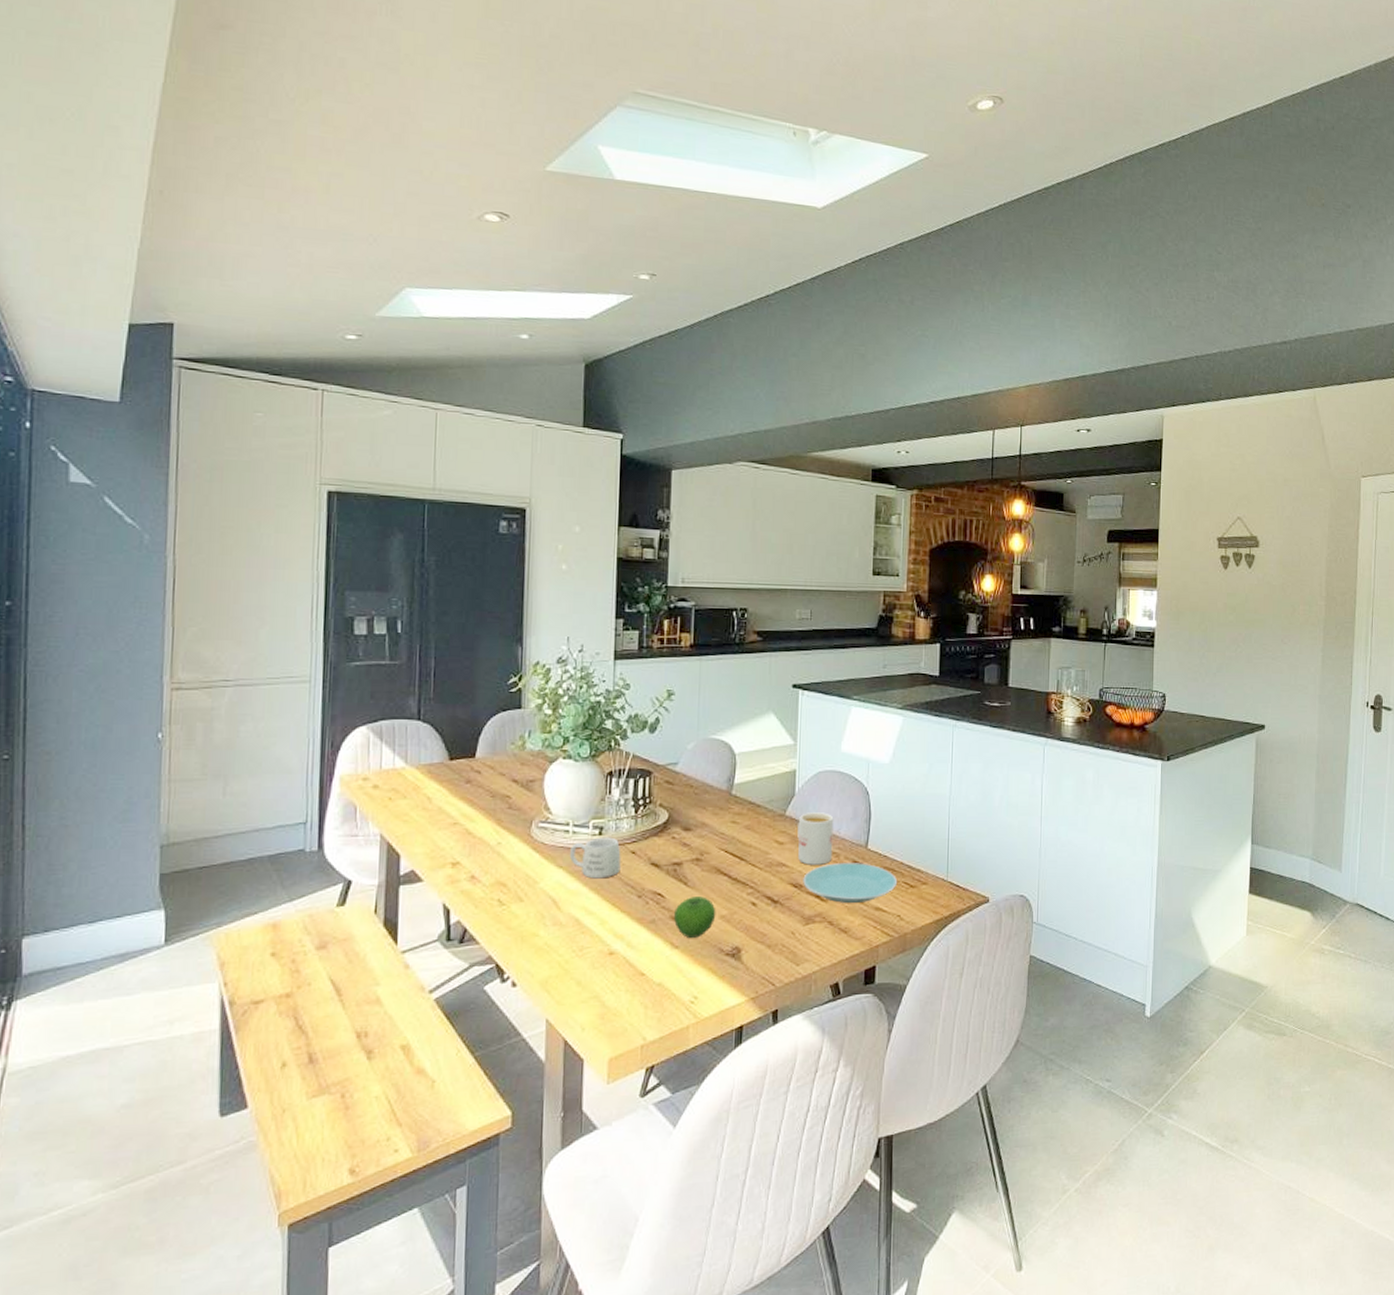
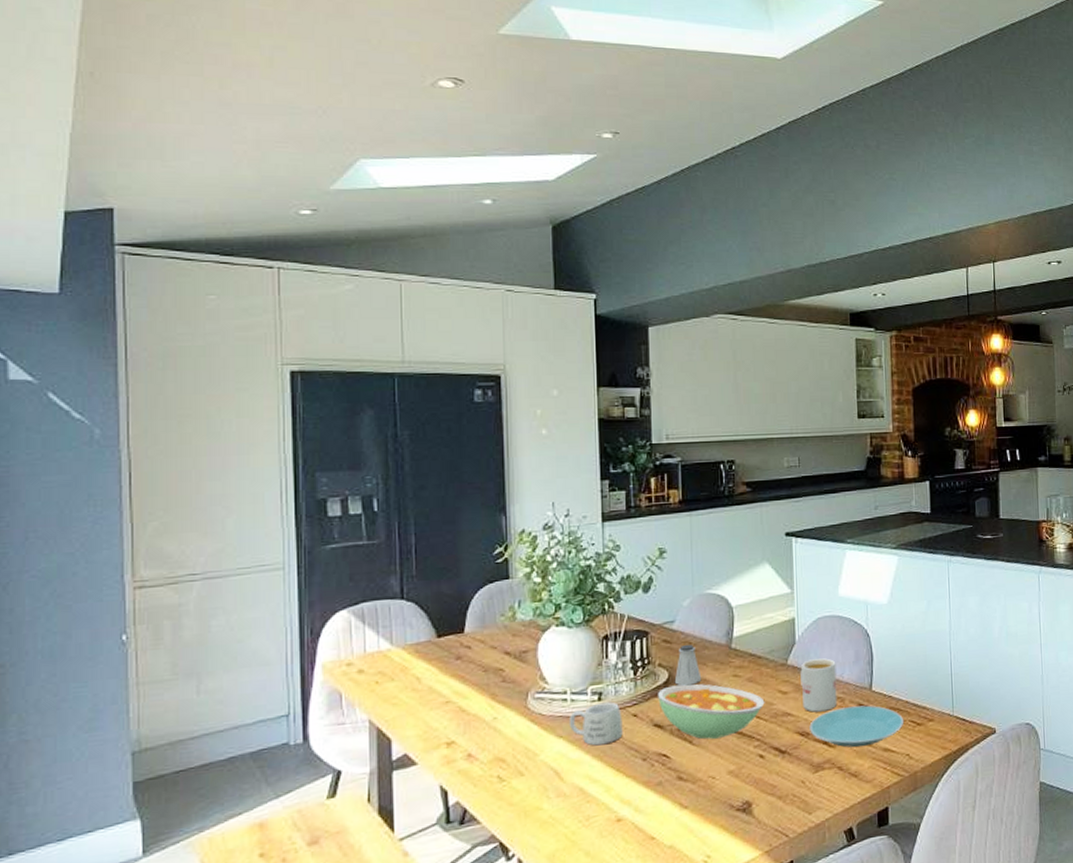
casserole: none [657,826,761,882] -> present [658,683,765,740]
saltshaker: none [673,787,701,828] -> present [674,644,702,686]
apple: present [673,896,716,938] -> none [680,753,724,797]

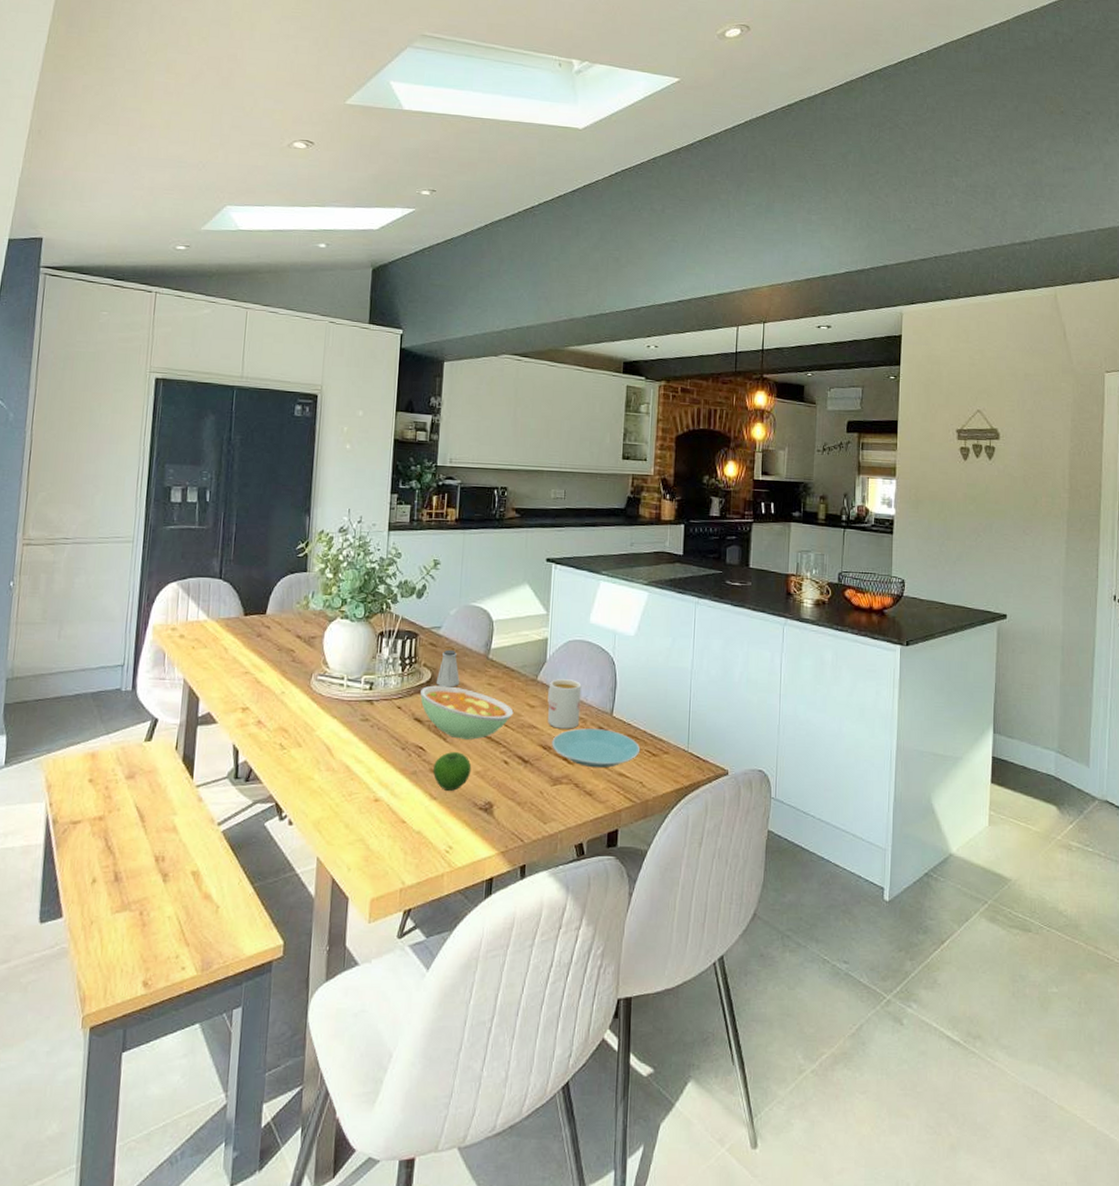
mug: present [568,702,623,746] -> none [343,692,389,730]
apple: none [680,753,724,797] -> present [432,752,472,791]

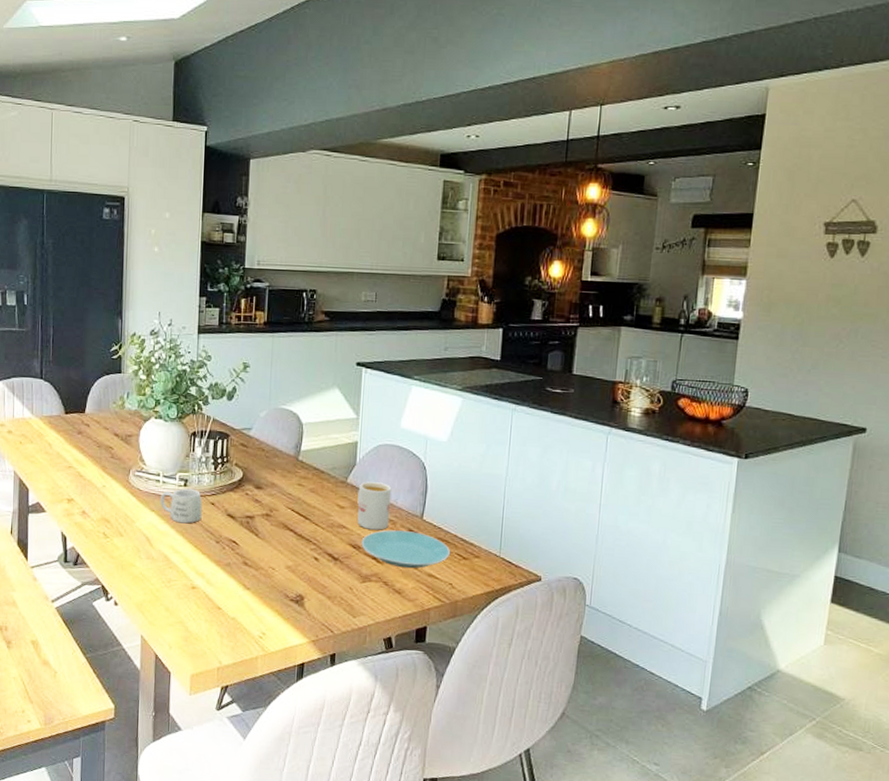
mug: none [343,692,389,730] -> present [160,488,203,524]
casserole: present [420,685,514,740] -> none [233,484,324,536]
apple: present [432,752,472,791] -> none [245,547,283,583]
saltshaker: present [436,649,460,687] -> none [247,450,271,486]

